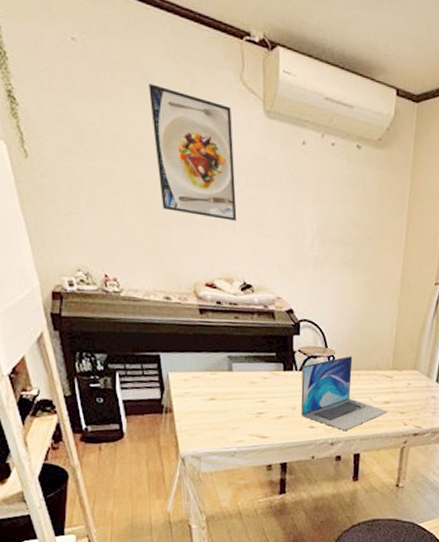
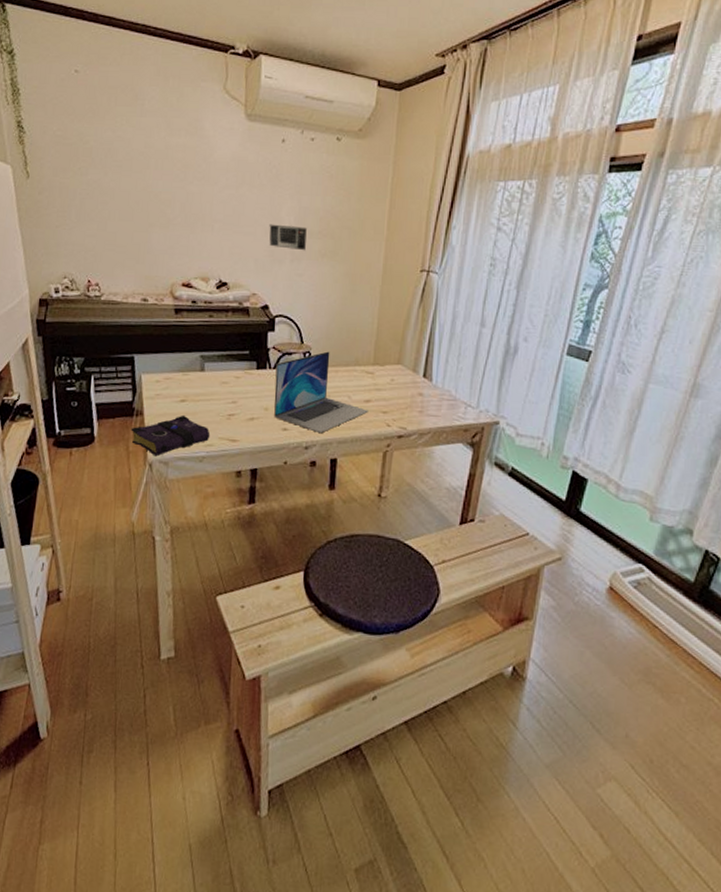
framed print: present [149,84,237,221] -> none [139,102,216,221]
book: none [161,412,241,452] -> present [131,414,210,457]
calendar: none [292,228,329,258] -> present [269,224,307,251]

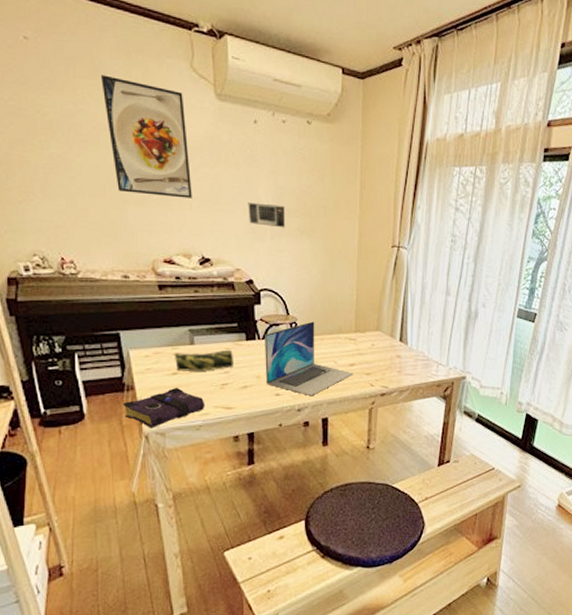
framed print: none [139,102,216,221] -> present [101,75,192,198]
pencil case: none [182,378,242,400] -> present [172,349,233,371]

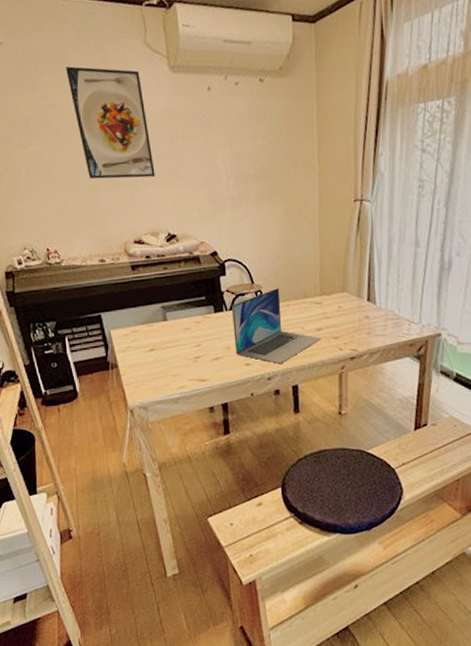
book: present [123,387,205,429] -> none [109,362,181,403]
pencil case: present [172,349,233,371] -> none [148,323,204,347]
calendar: present [248,202,285,228] -> none [207,171,244,195]

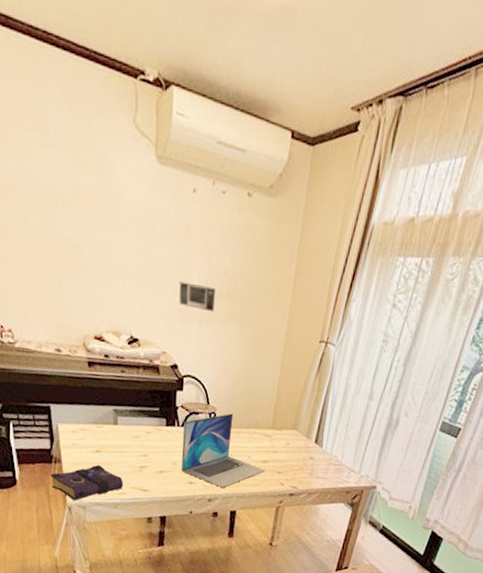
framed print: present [66,66,155,179] -> none [44,128,126,273]
book: none [109,362,181,403] -> present [50,464,124,501]
calendar: none [207,171,244,195] -> present [179,281,215,312]

